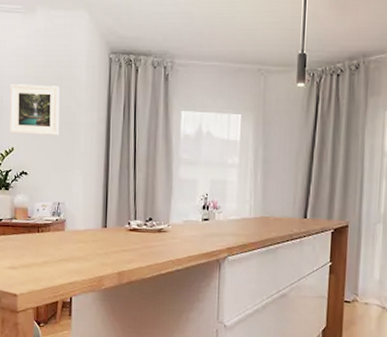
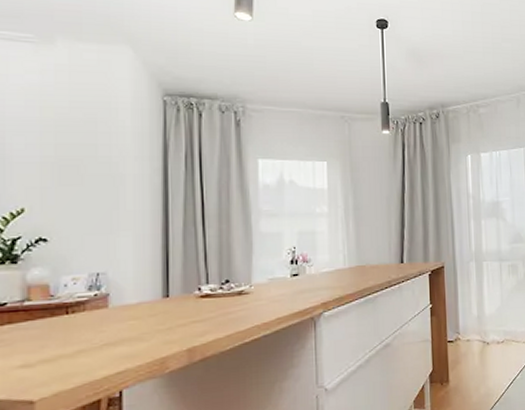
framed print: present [10,84,60,135] -> none [17,129,96,192]

